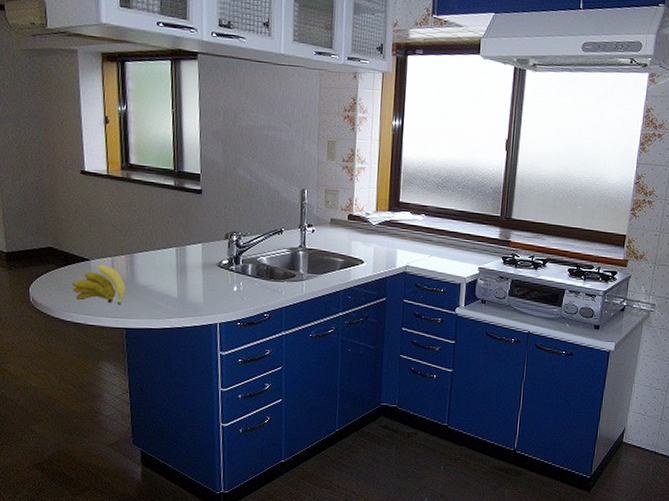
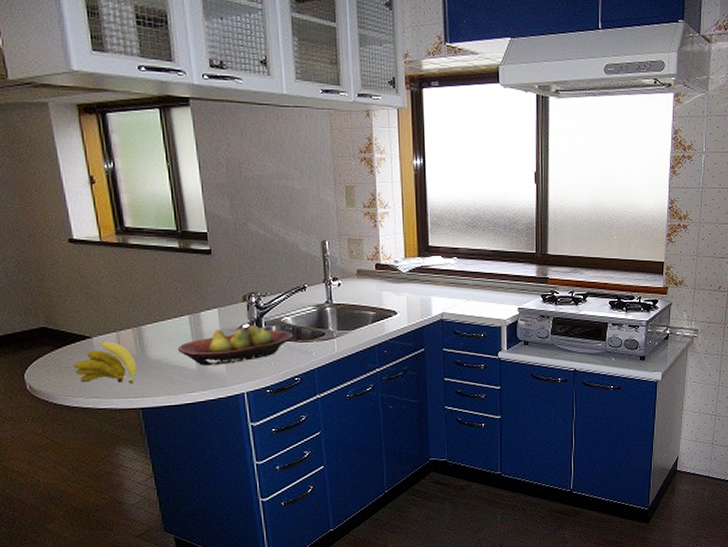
fruit bowl: none [162,261,267,296] -> present [177,325,294,366]

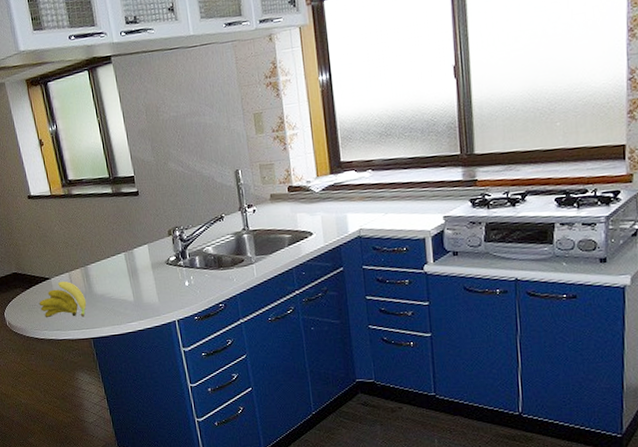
fruit bowl: present [177,325,294,366] -> none [117,257,216,298]

